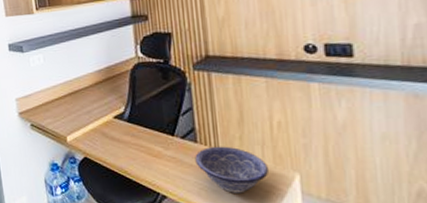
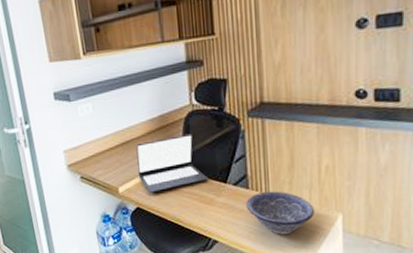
laptop: none [84,85,156,143] -> present [136,133,209,193]

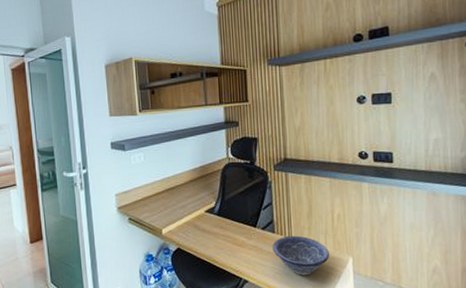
laptop: present [136,133,209,193] -> none [179,182,241,235]

